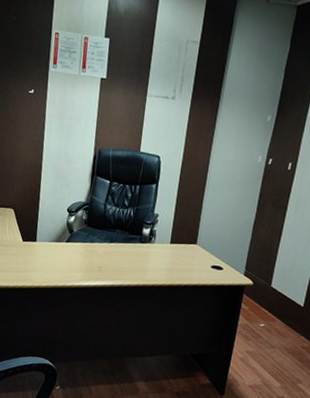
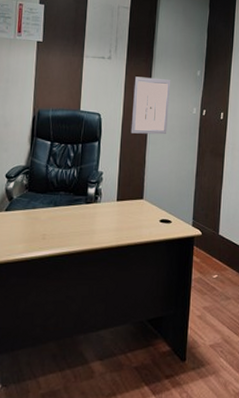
wall art: none [189,119,238,182] -> present [130,76,171,135]

